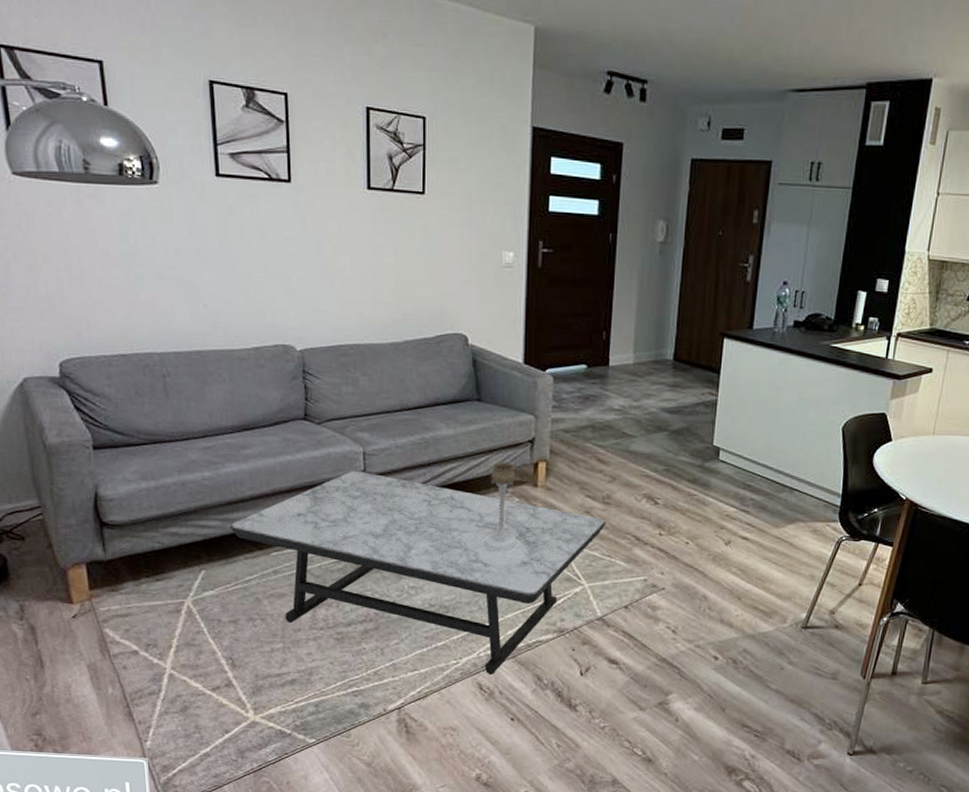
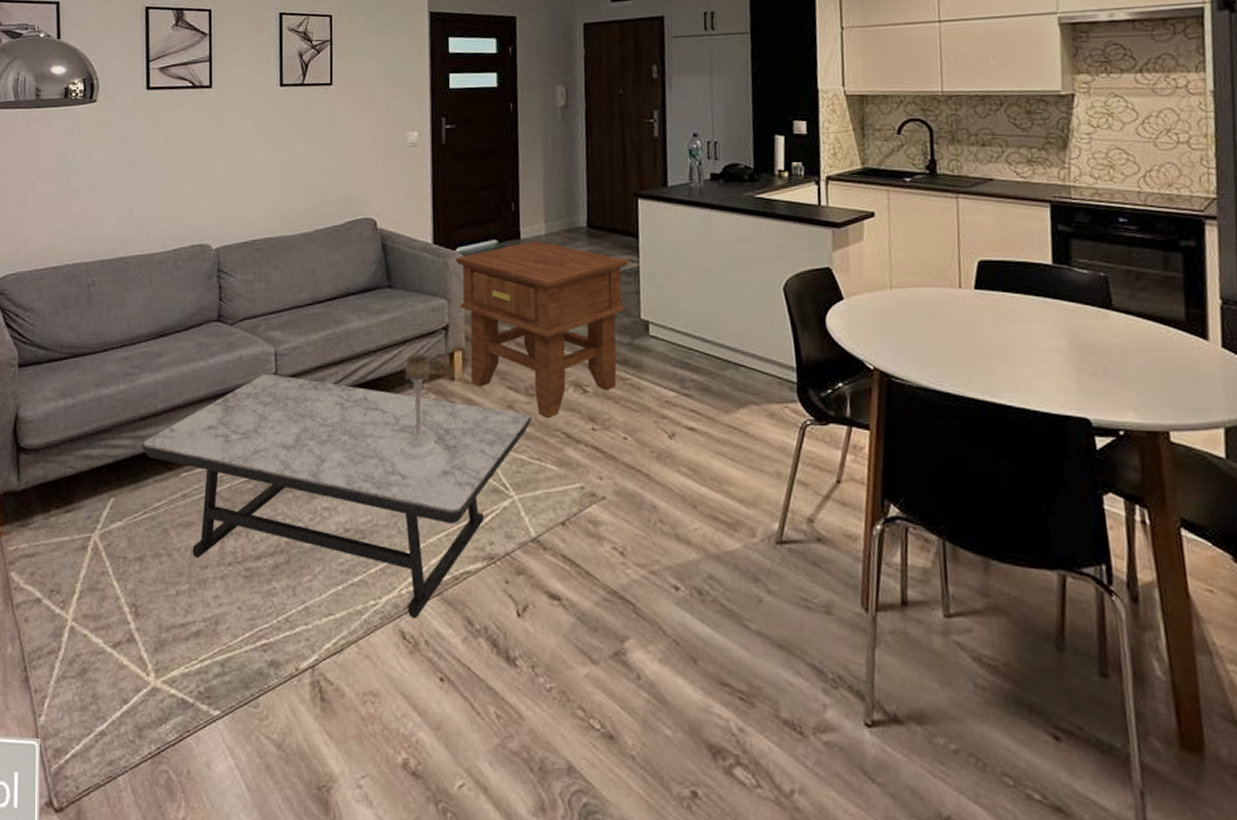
side table: none [545,368,708,523] -> present [456,240,628,418]

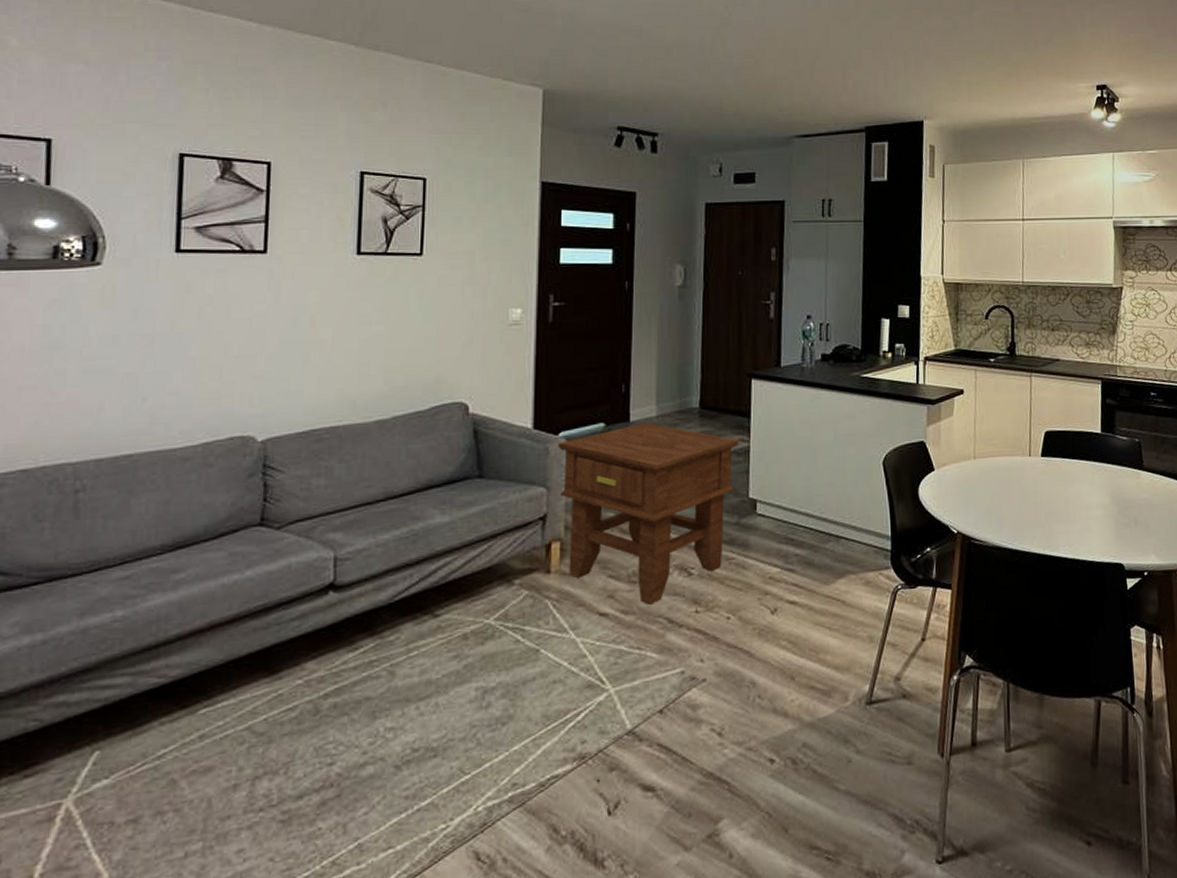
coffee table: present [140,373,532,618] -> none [142,582,633,836]
candle holder: present [398,354,437,460] -> none [482,547,527,664]

